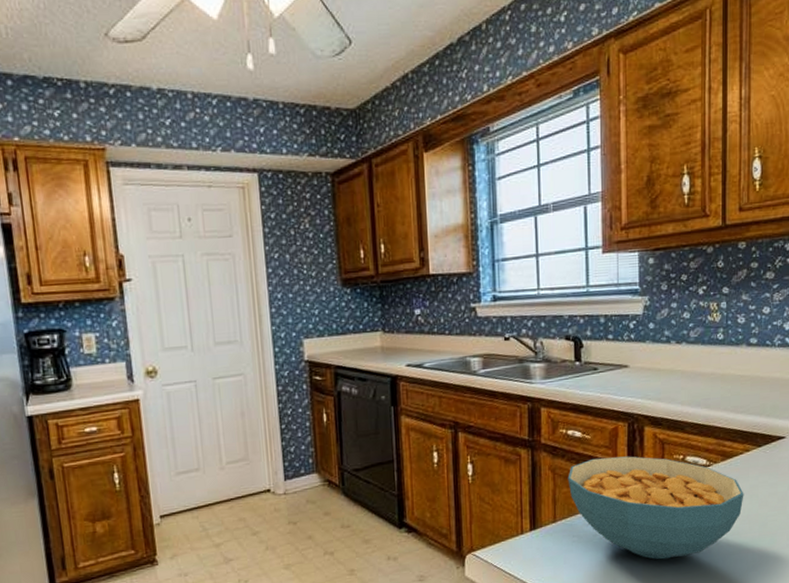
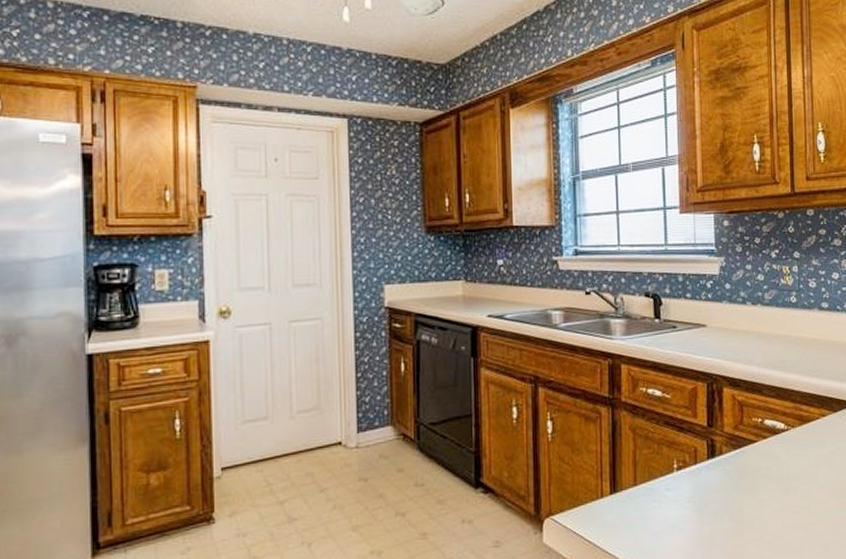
cereal bowl: present [567,456,744,560] -> none [648,417,823,529]

